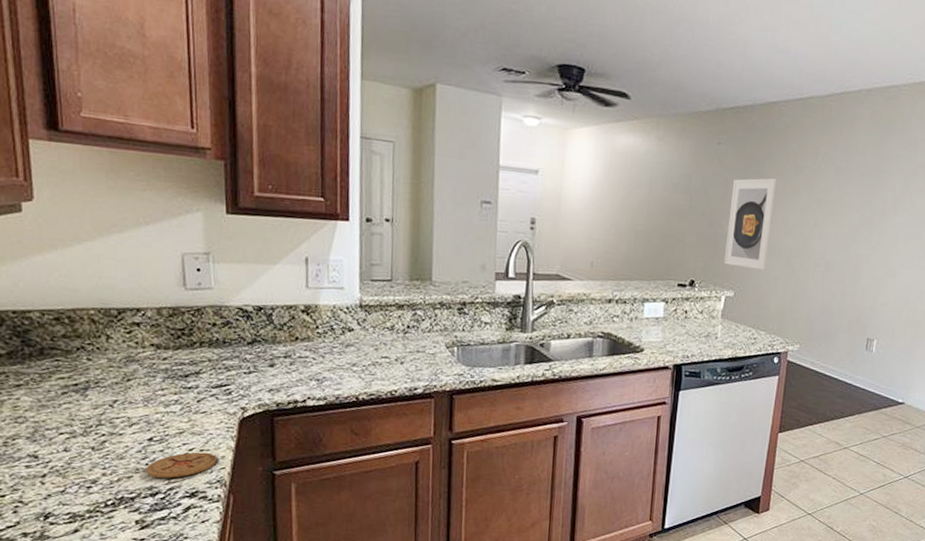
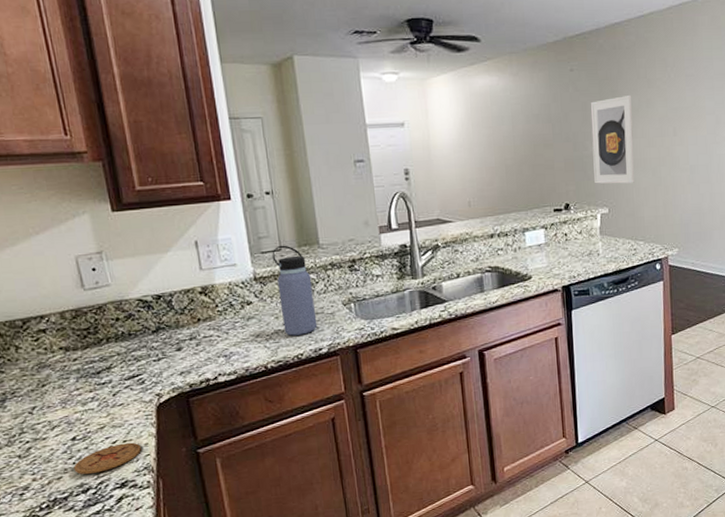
water bottle: none [381,275,418,371] -> present [272,245,318,336]

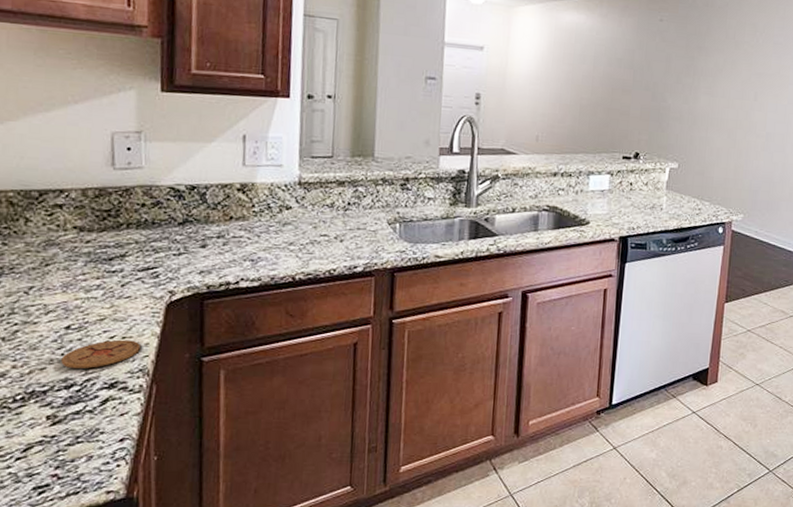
water bottle: present [272,245,318,336] -> none [320,152,360,250]
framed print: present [590,94,634,184] -> none [668,53,717,142]

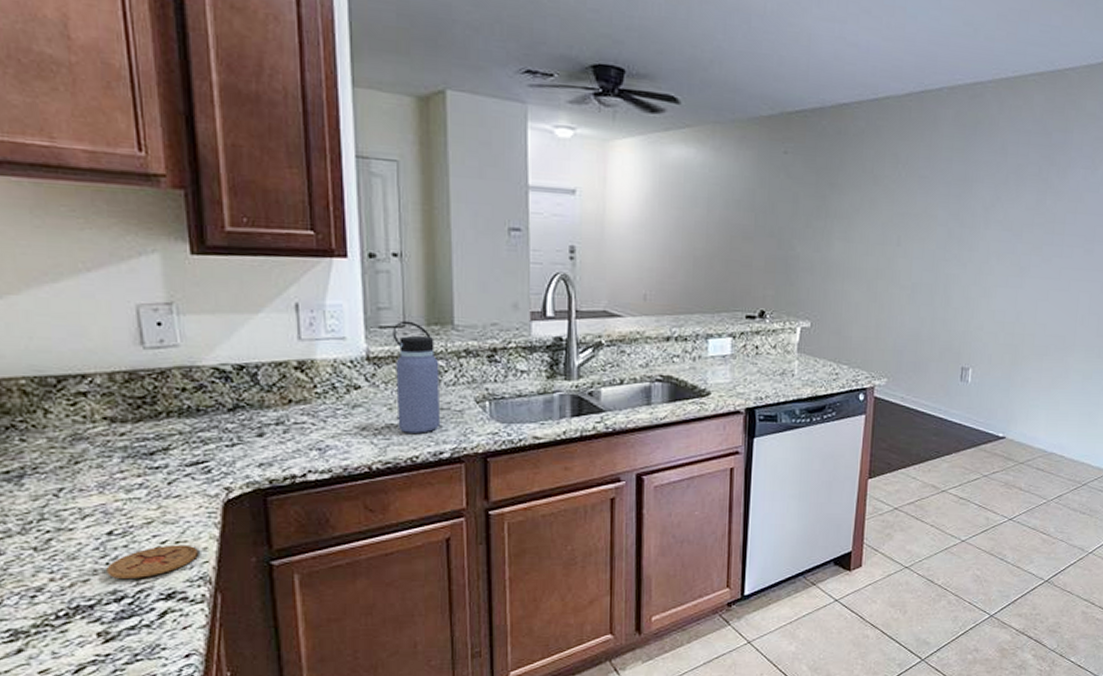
water bottle: none [320,152,360,250] -> present [392,320,441,433]

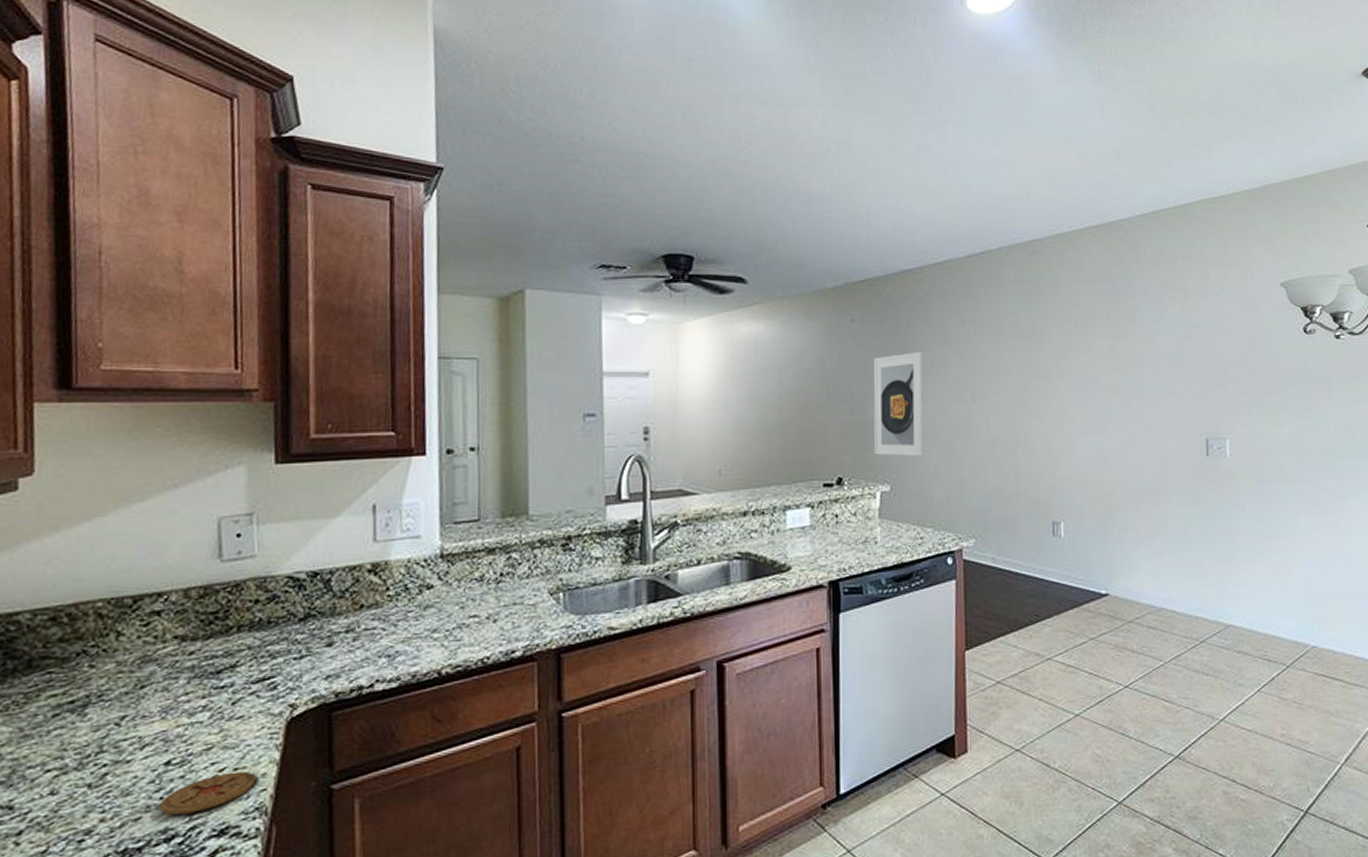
water bottle: present [392,320,441,433] -> none [467,514,514,632]
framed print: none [798,190,852,295] -> present [873,351,924,456]

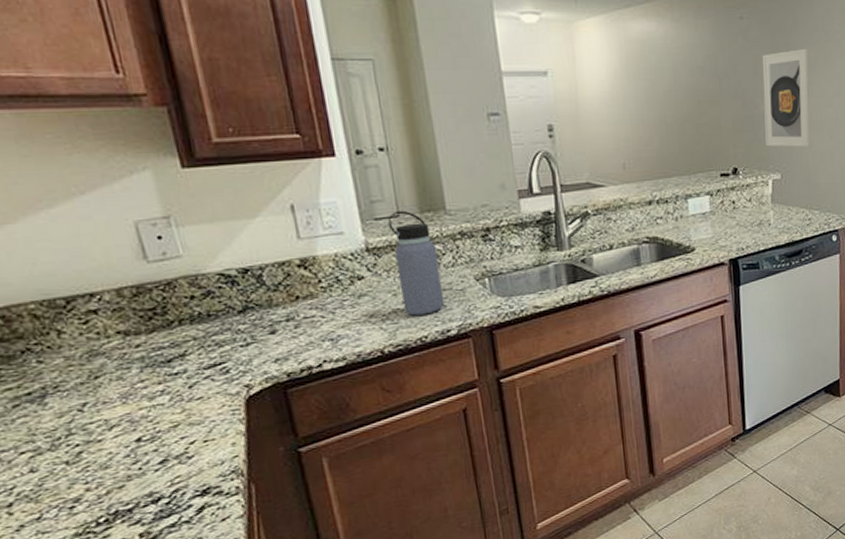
coaster: present [159,771,256,815] -> none [140,442,227,482]
water bottle: none [467,514,514,632] -> present [388,210,445,316]

